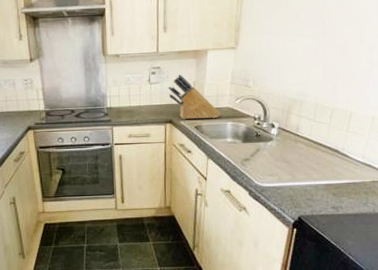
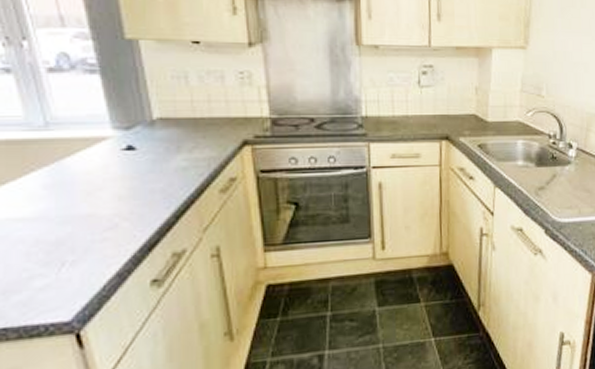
knife block: present [168,75,221,120] -> none [443,77,510,136]

